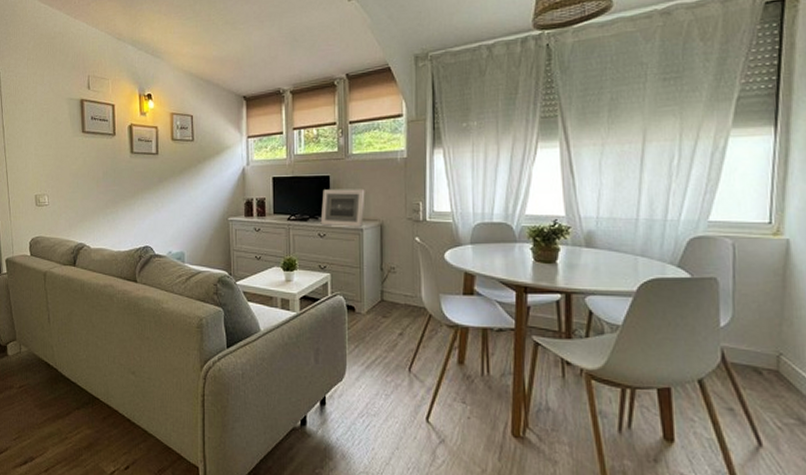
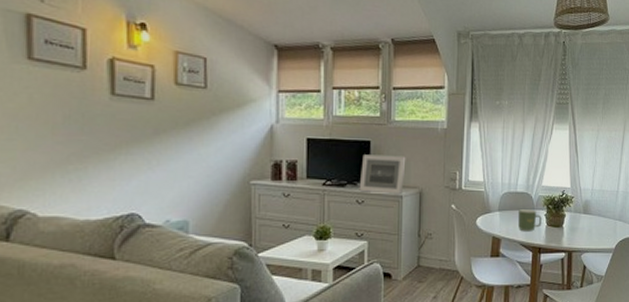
mug: none [496,242,527,268] -> present [518,209,542,232]

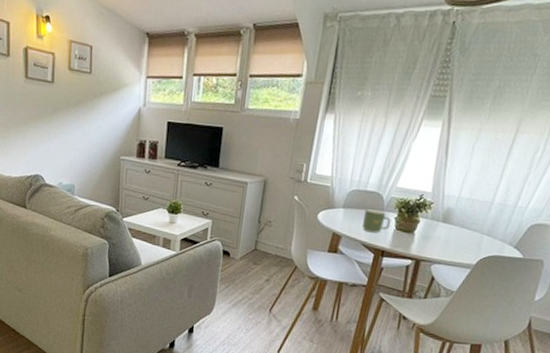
picture frame: present [359,154,406,194] -> none [208,140,255,180]

